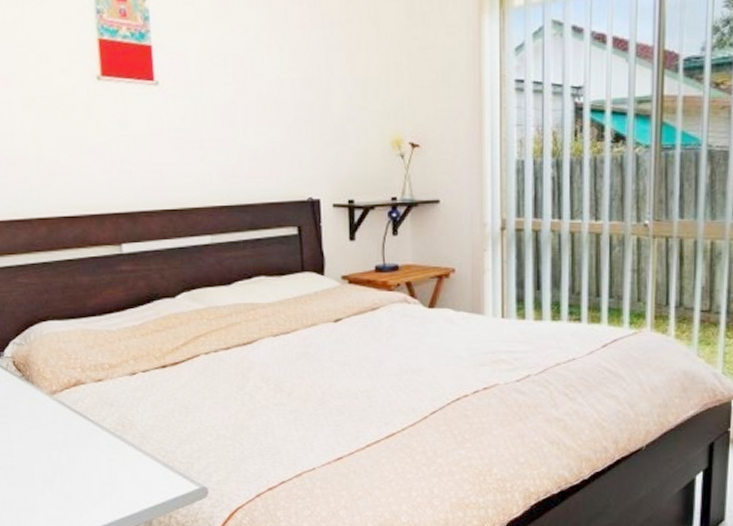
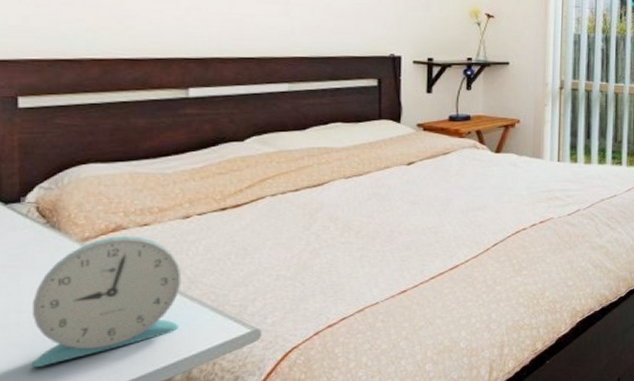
alarm clock: none [20,391,138,506] -> present [30,236,182,367]

